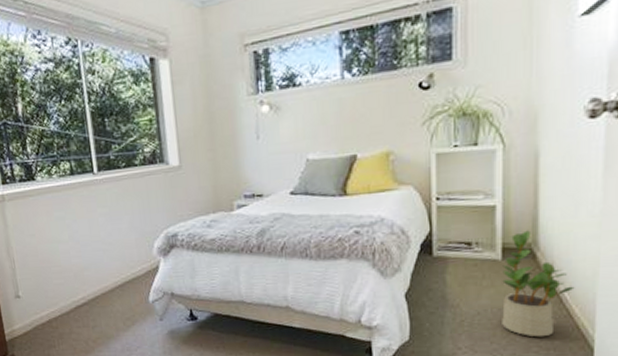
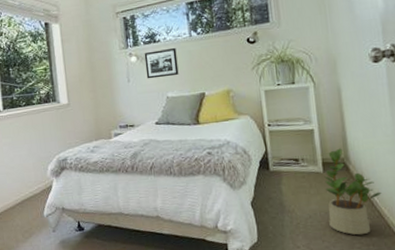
picture frame: none [279,93,324,136] -> present [144,47,179,79]

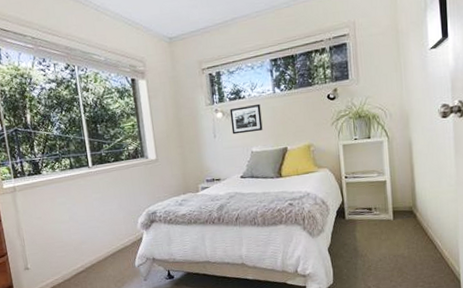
potted plant: present [324,148,382,235] -> none [394,197,444,275]

